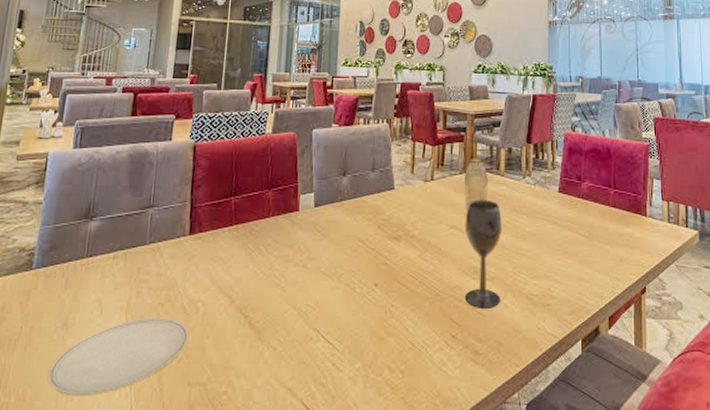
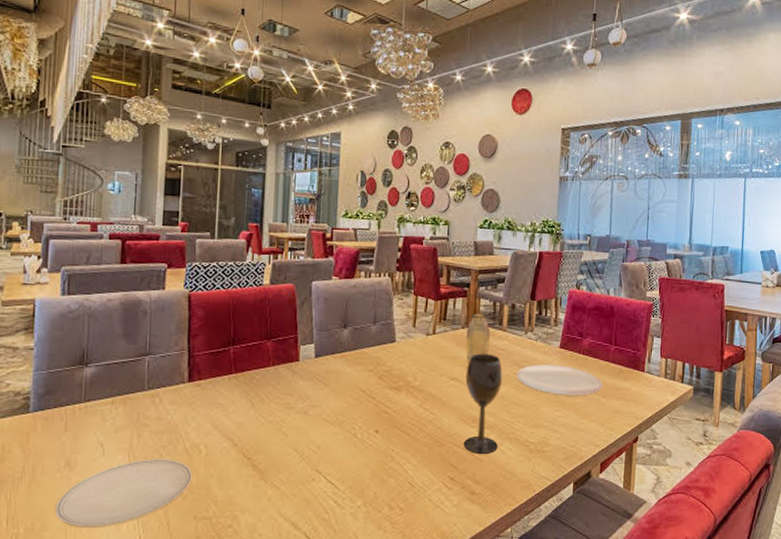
plate: none [516,210,605,244] -> present [516,364,603,397]

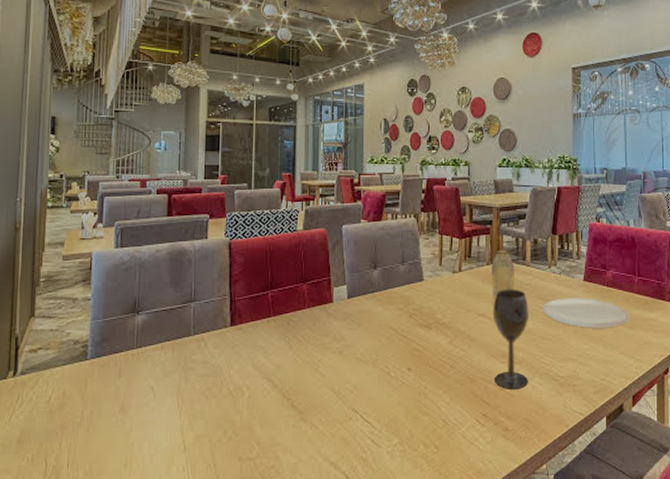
plate: present [55,459,192,527] -> none [111,401,236,470]

